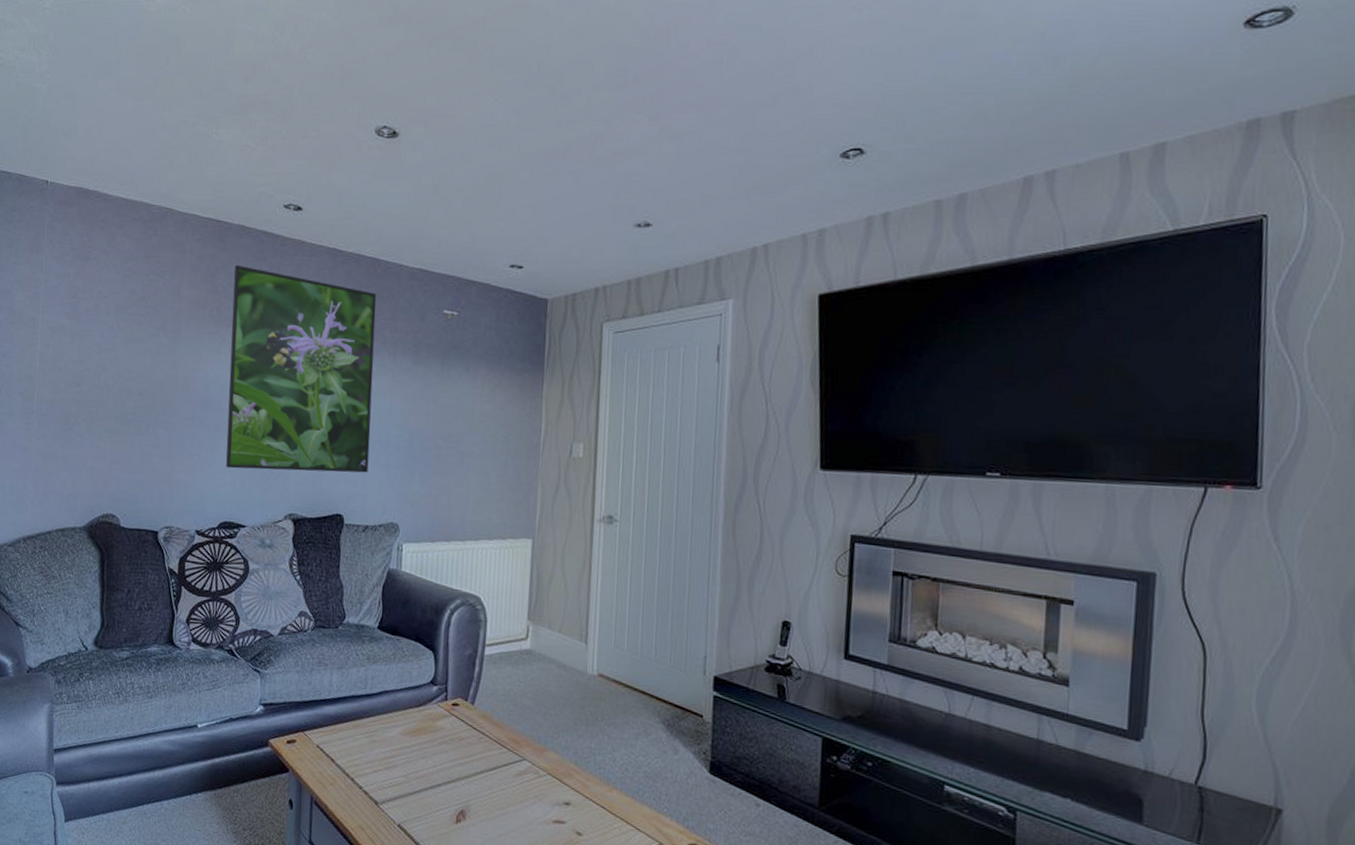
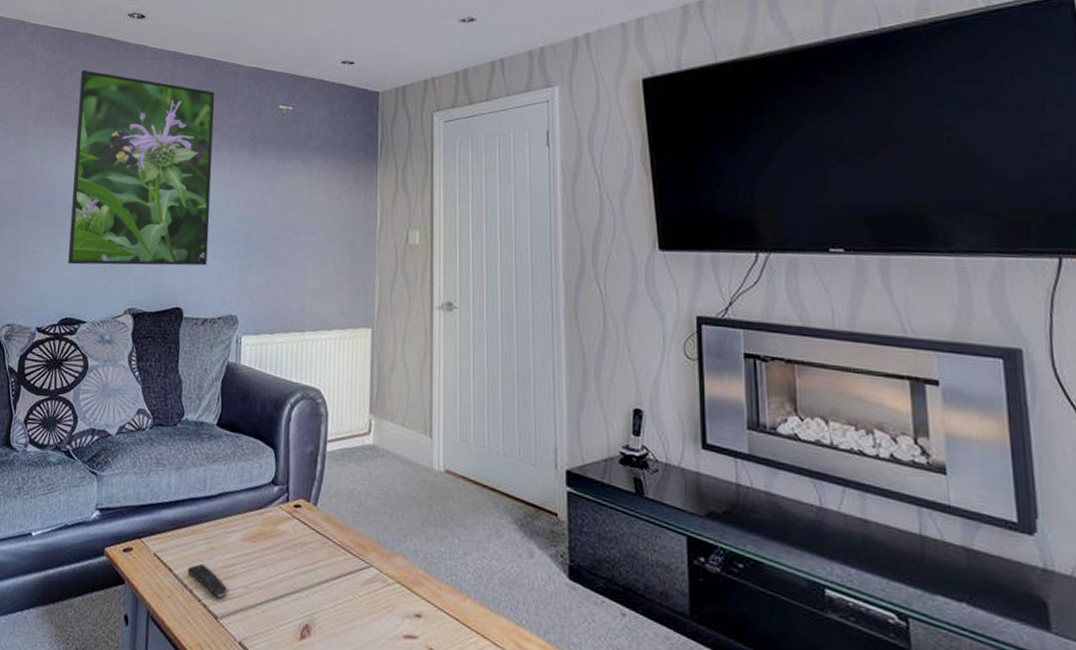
remote control: none [348,754,388,787] -> present [187,563,228,599]

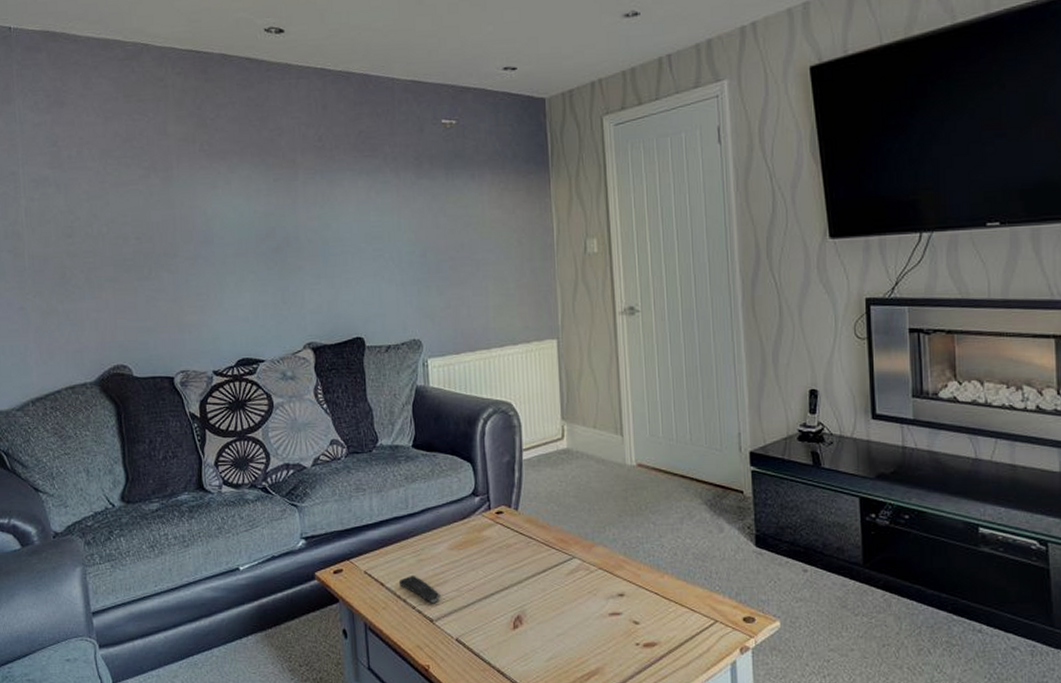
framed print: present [68,70,215,266] -> none [220,95,384,304]

